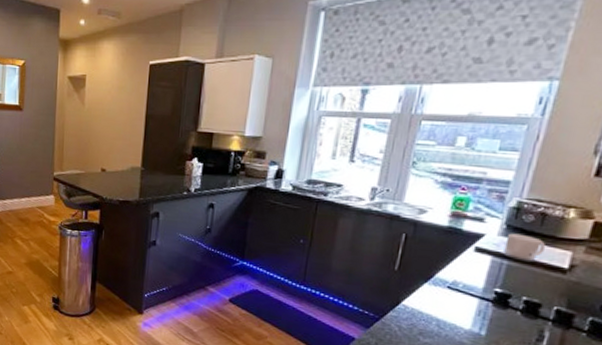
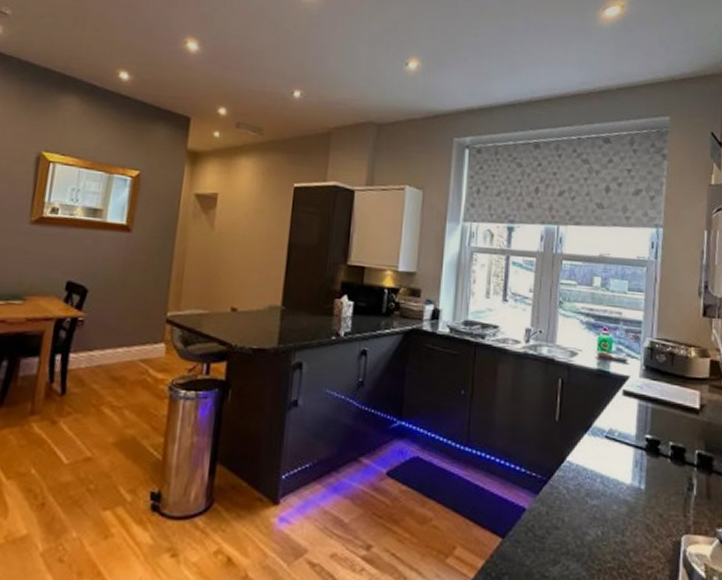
mug: present [503,233,546,263] -> none [647,374,679,404]

